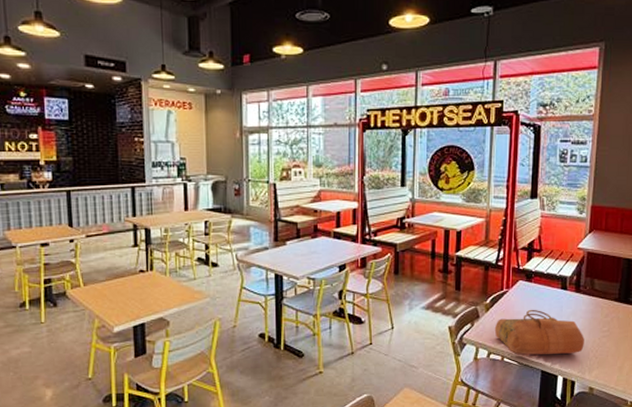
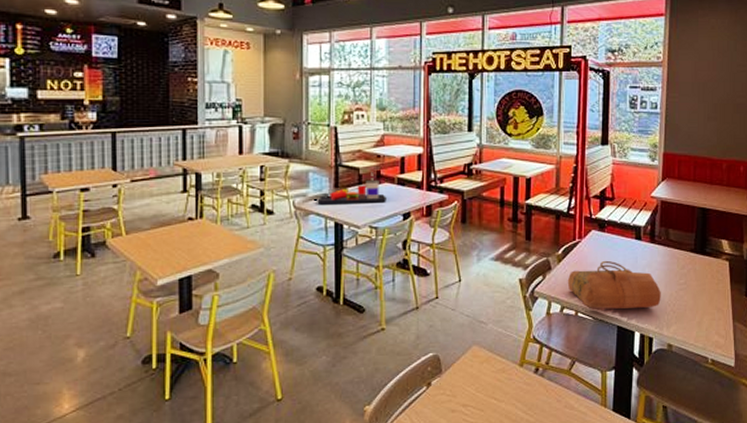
food tray: none [258,226,323,258] -> present [317,172,386,205]

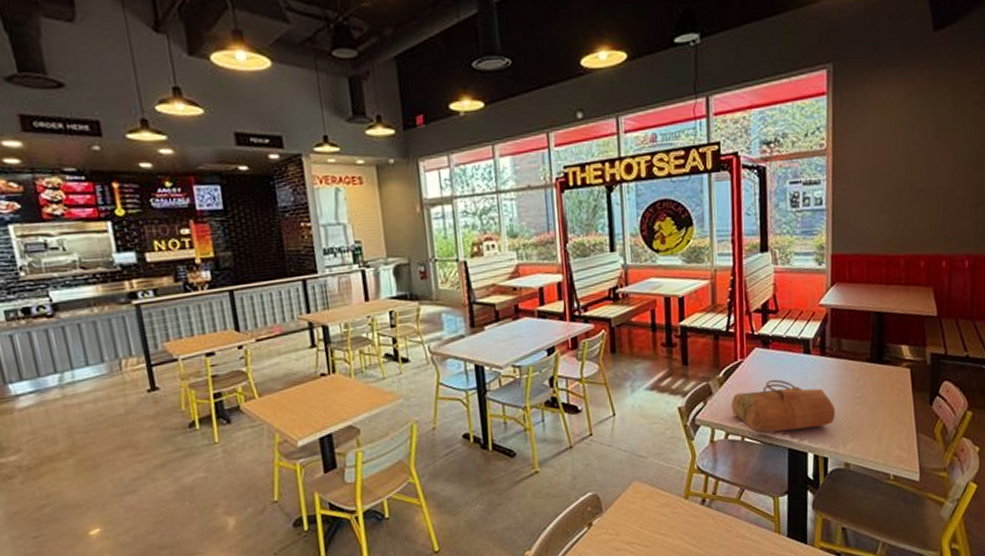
food tray: present [317,172,386,205] -> none [453,307,528,348]

